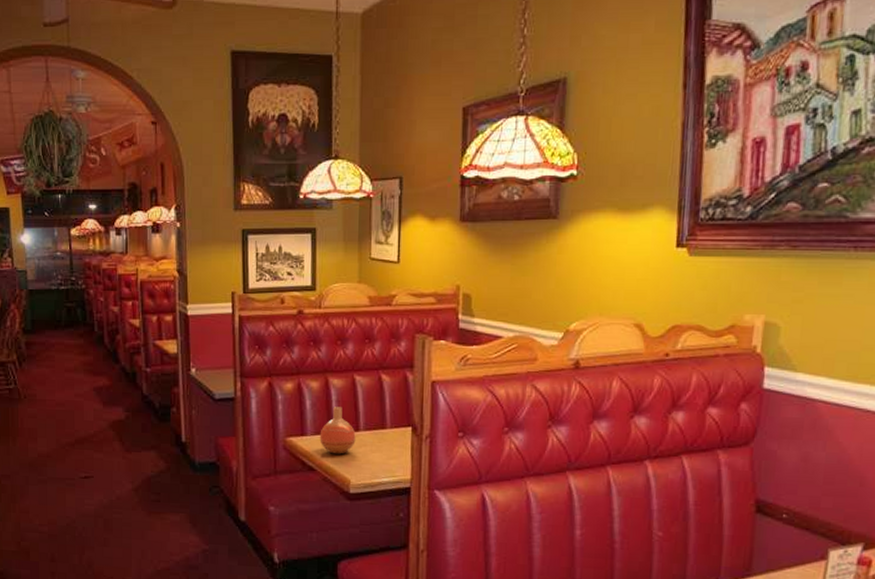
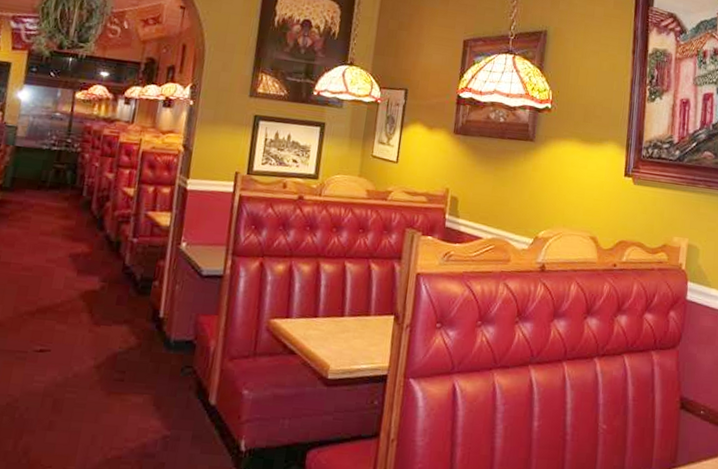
vase: present [319,407,356,455] -> none [304,291,341,339]

